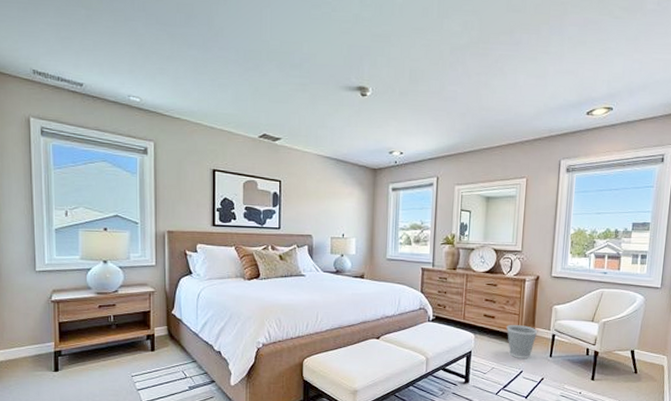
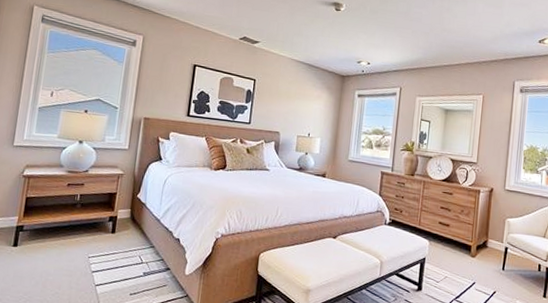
wastebasket: present [506,324,538,360] -> none [460,234,491,271]

